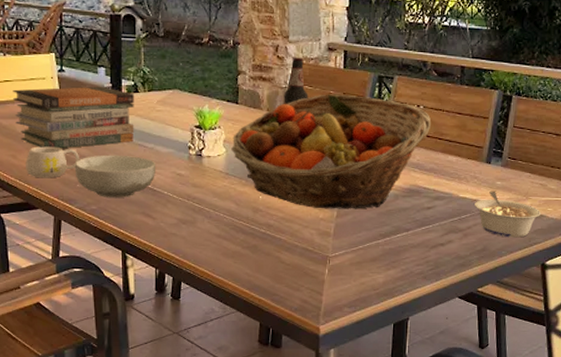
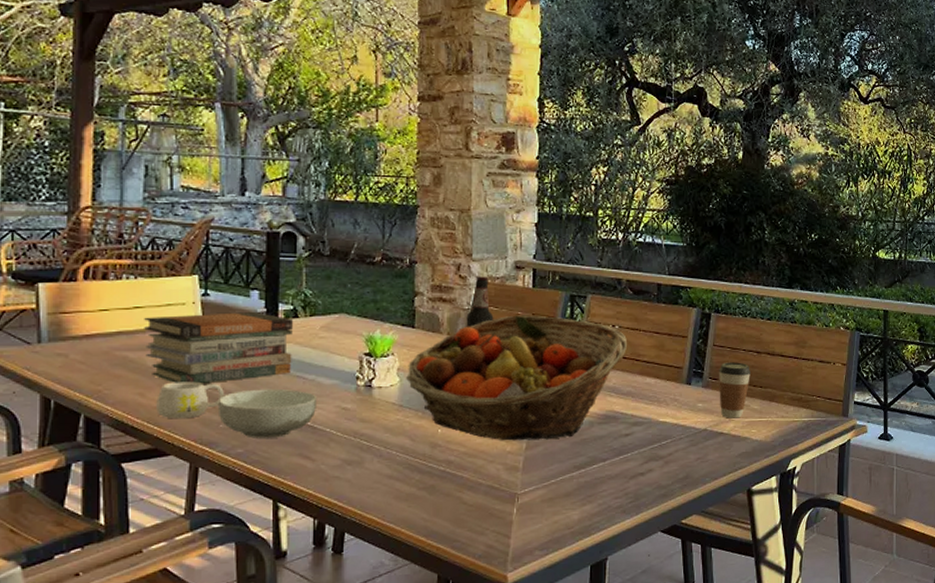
legume: present [475,192,542,238] -> none [675,414,745,463]
coffee cup: none [517,143,549,197] -> present [719,362,750,419]

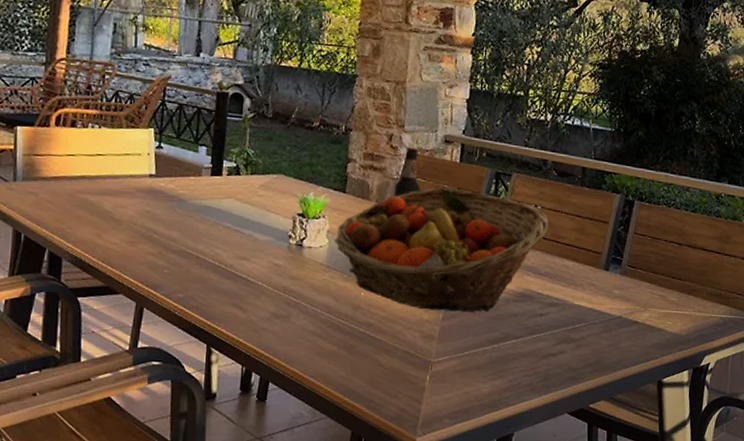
book stack: present [144,312,293,384] -> none [104,164,235,230]
mug: present [156,381,224,419] -> none [110,226,170,261]
cereal bowl: present [219,388,316,439] -> none [164,239,252,287]
coffee cup: present [719,362,750,419] -> none [636,251,670,309]

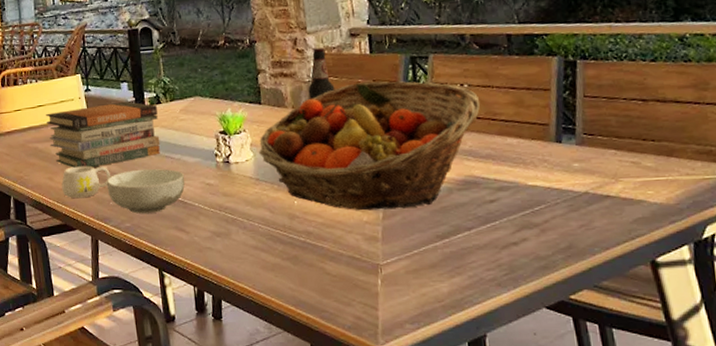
book stack: none [104,164,235,230] -> present [46,101,161,168]
mug: none [110,226,170,261] -> present [61,165,111,199]
cereal bowl: none [164,239,252,287] -> present [107,168,185,214]

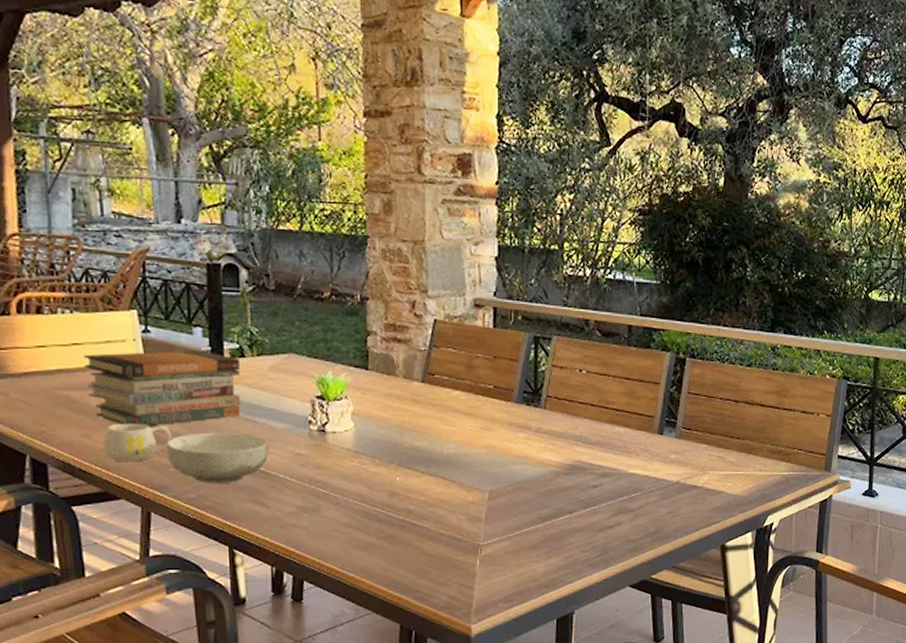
fruit basket: present [259,81,481,211] -> none [361,357,596,491]
bottle: present [308,47,335,100] -> none [423,315,452,371]

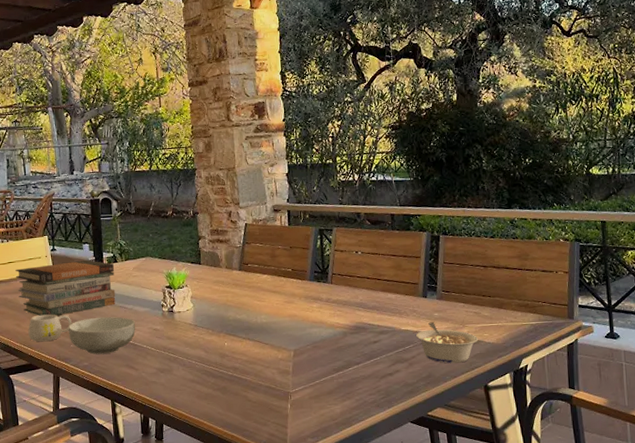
legume: none [646,466,720,517] -> present [416,323,479,364]

